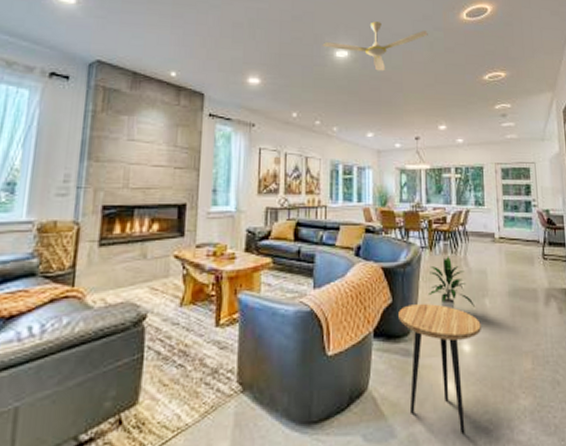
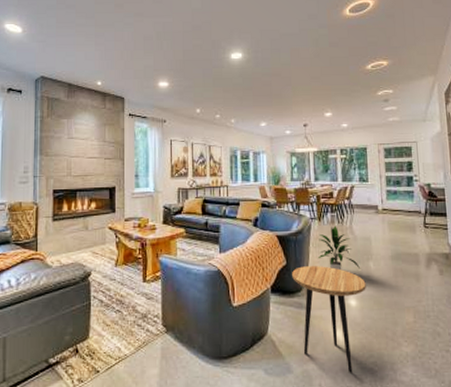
ceiling fan: present [322,21,428,72] -> none [219,25,314,69]

